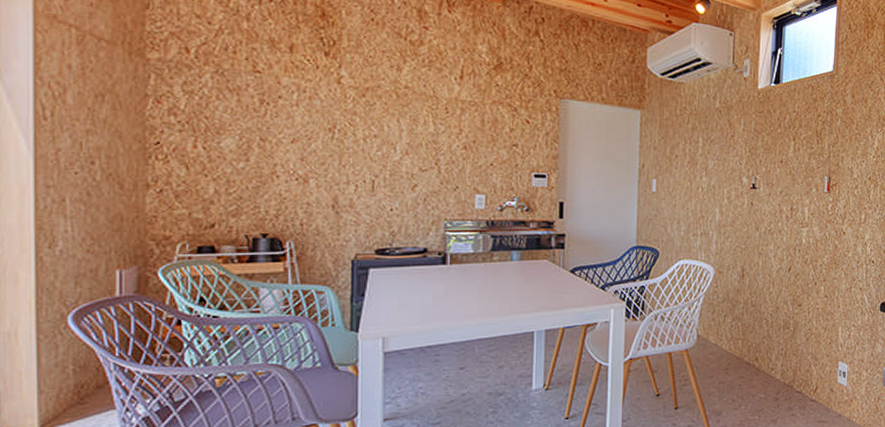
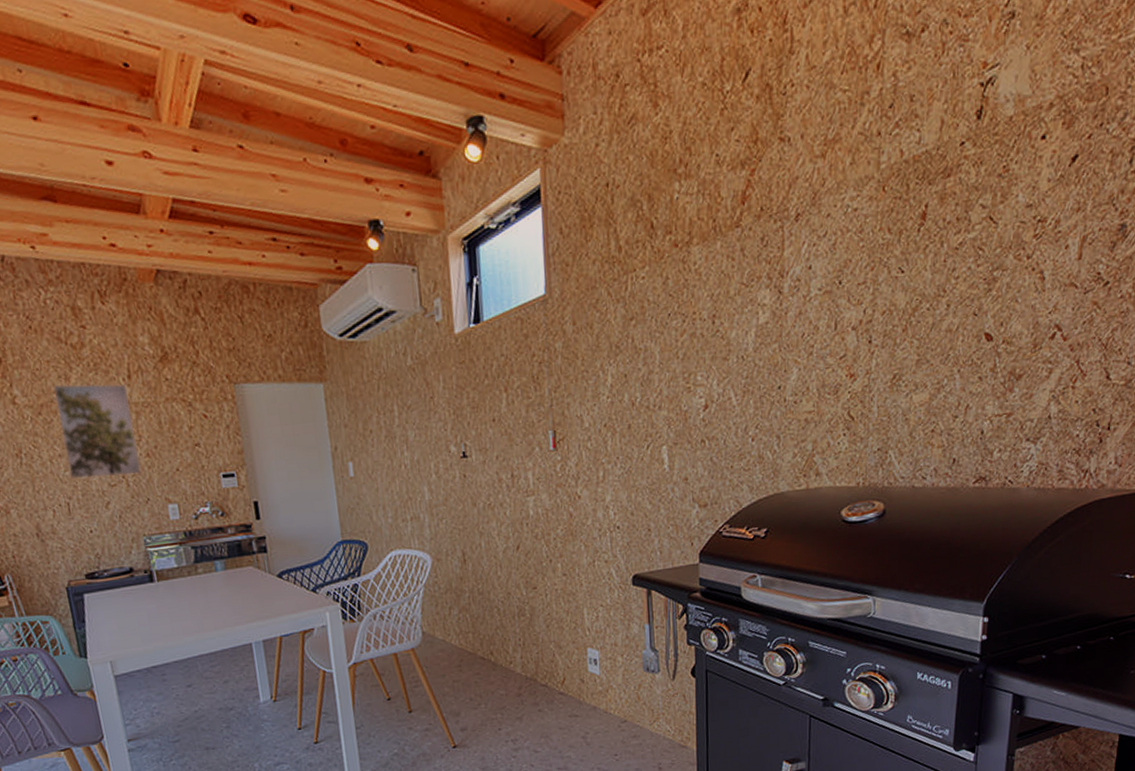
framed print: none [382,73,457,163] -> present [53,383,142,478]

